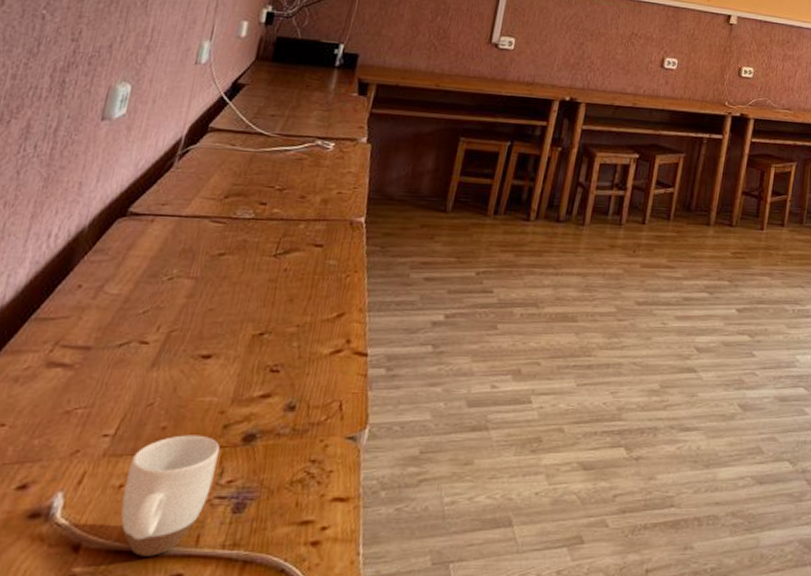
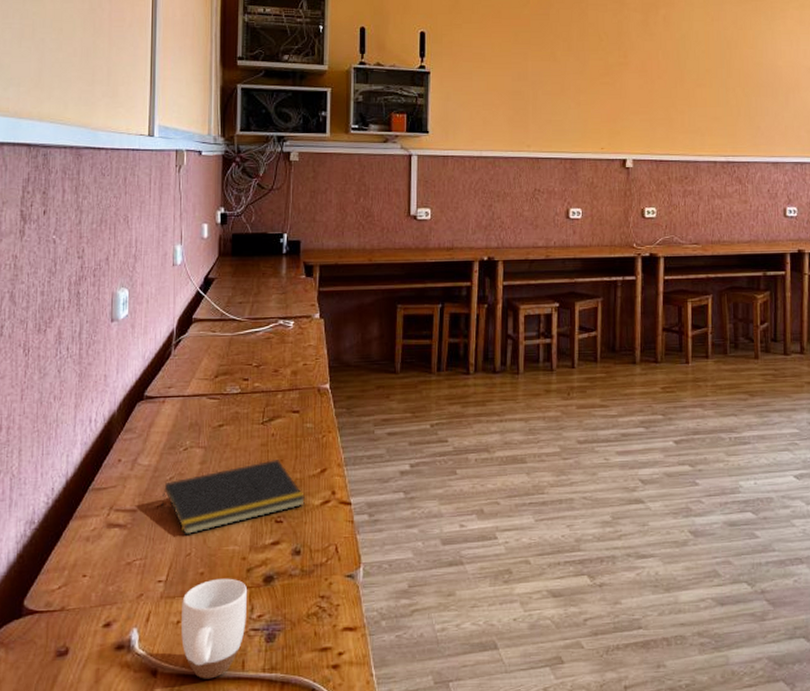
notepad: none [124,298,313,381] -> present [161,460,306,535]

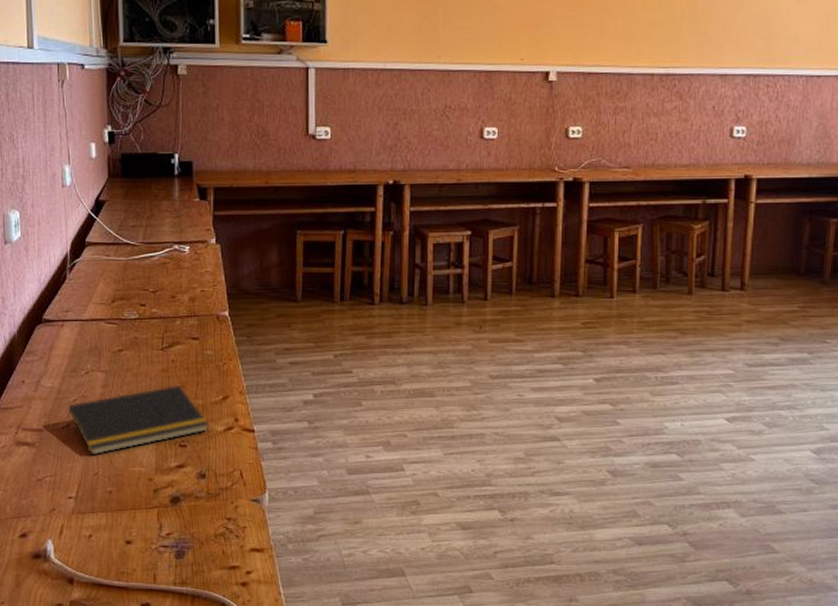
mug: present [181,578,248,679] -> none [92,497,156,589]

